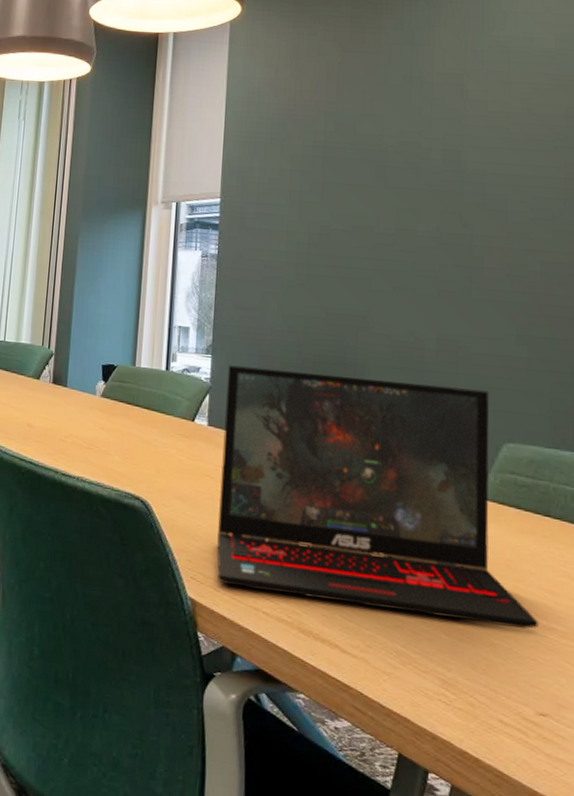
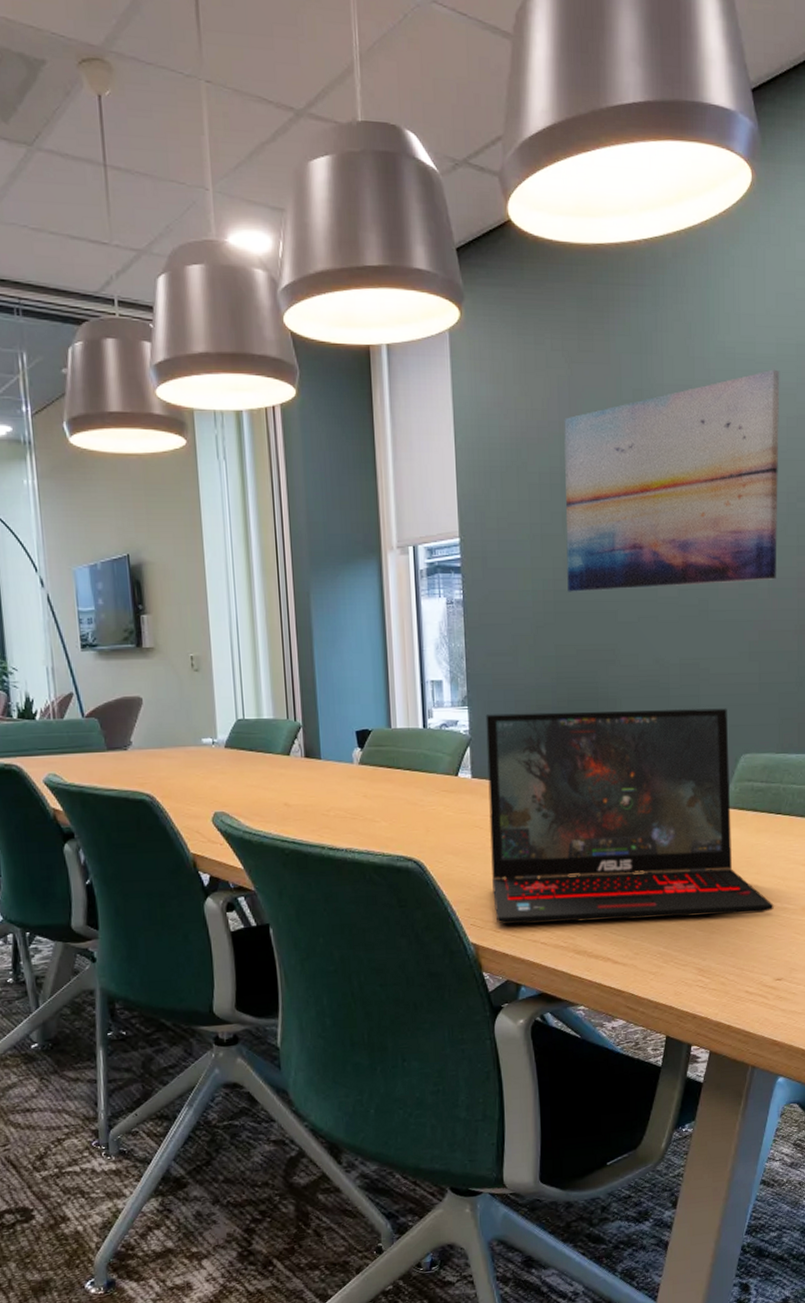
wall art: none [322,62,559,264] -> present [564,369,780,592]

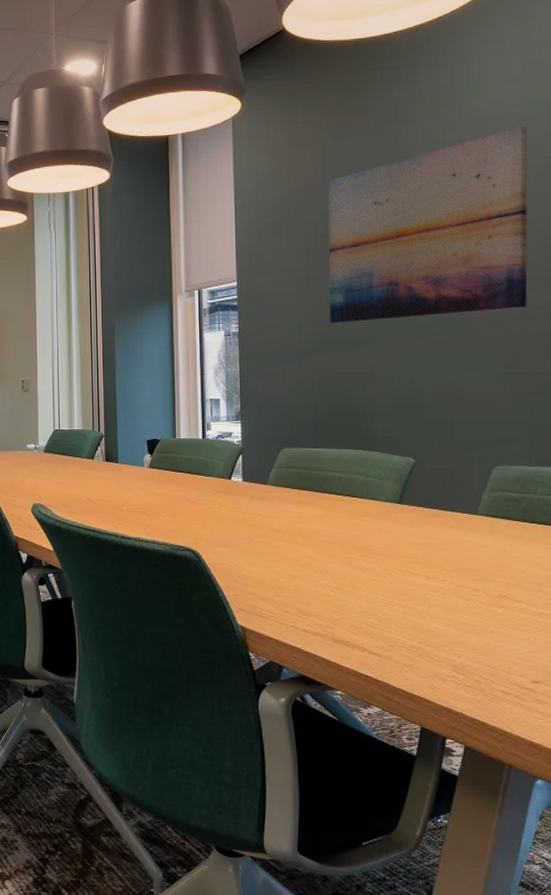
laptop: present [485,708,774,926] -> none [256,424,530,616]

